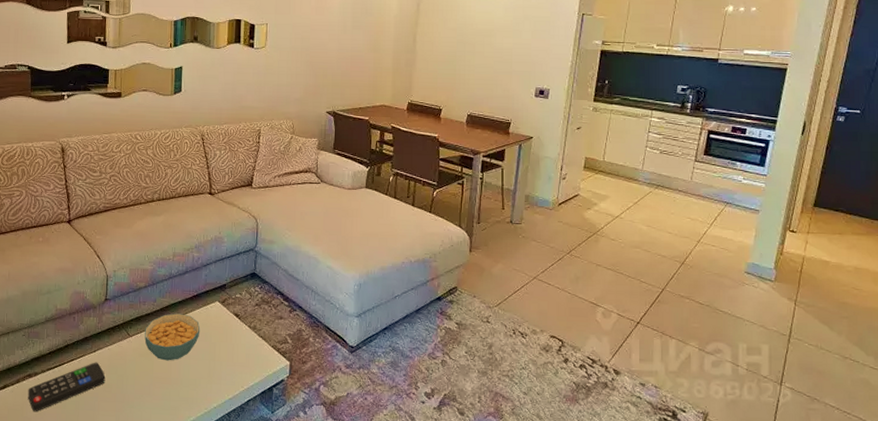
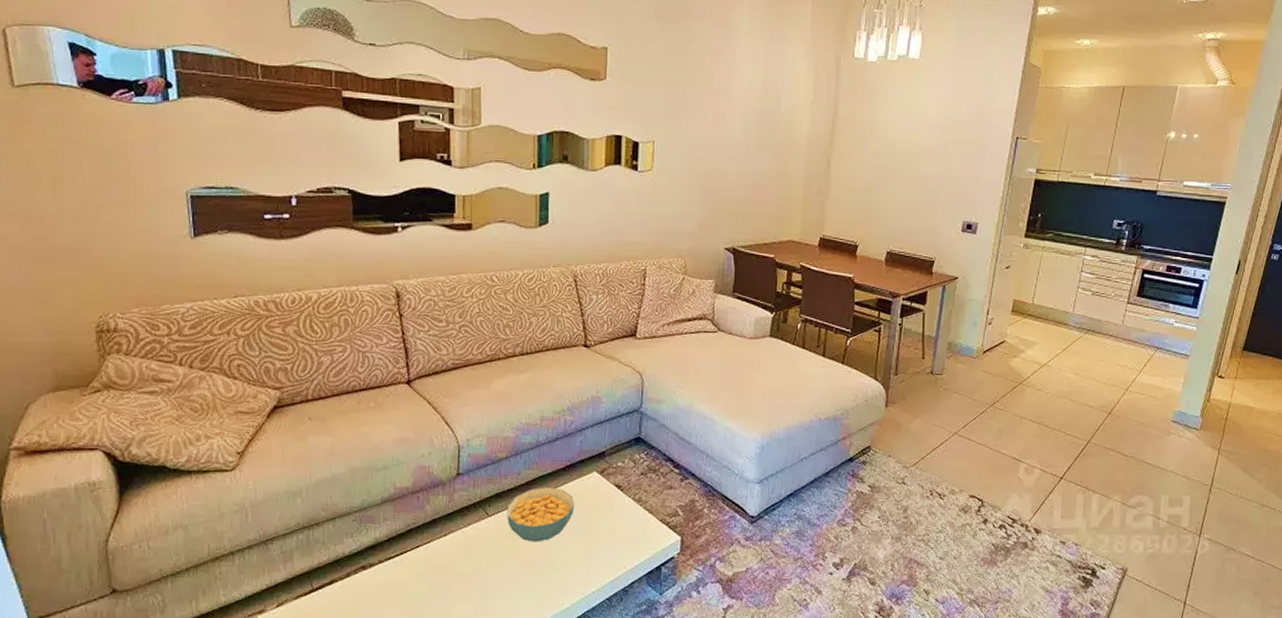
remote control: present [27,362,106,412] -> none [361,548,460,610]

